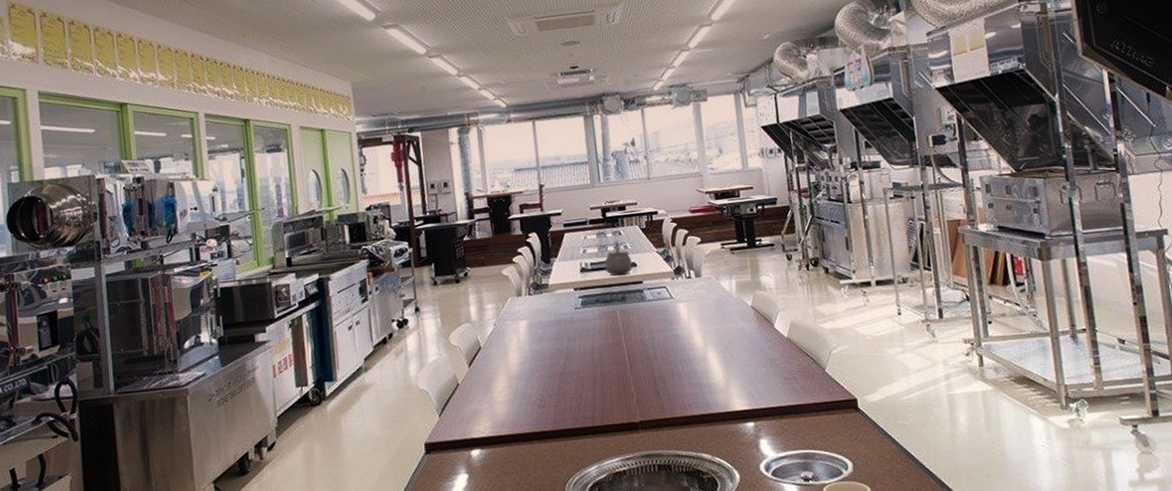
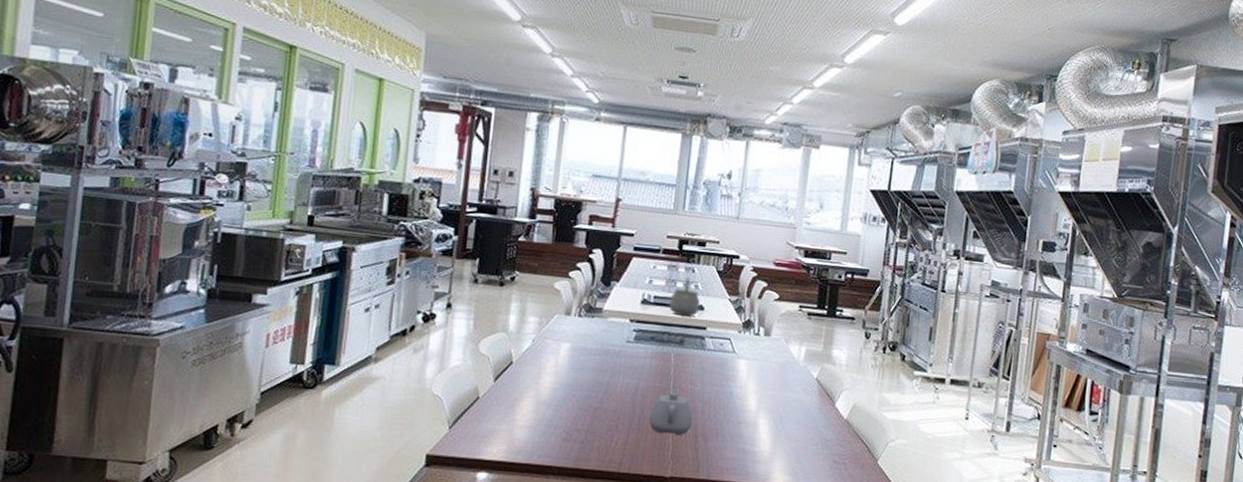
teapot: none [609,340,649,384] -> present [649,387,693,435]

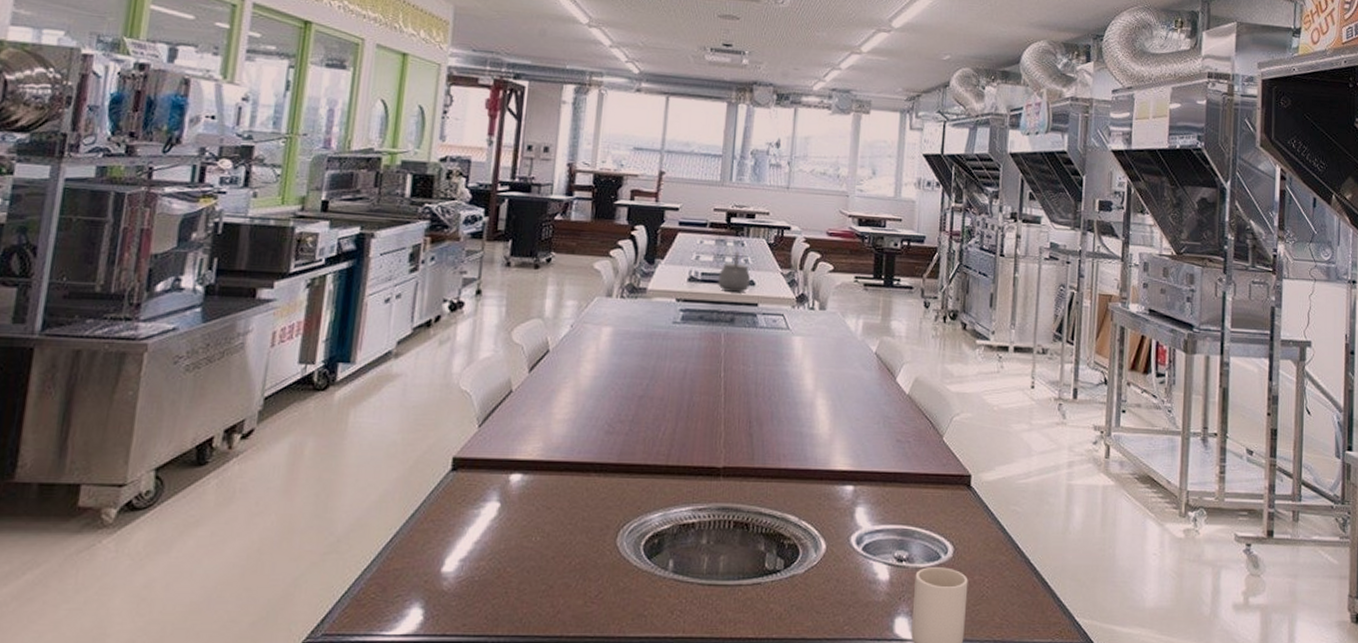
teapot: present [649,387,693,435] -> none [699,369,746,421]

